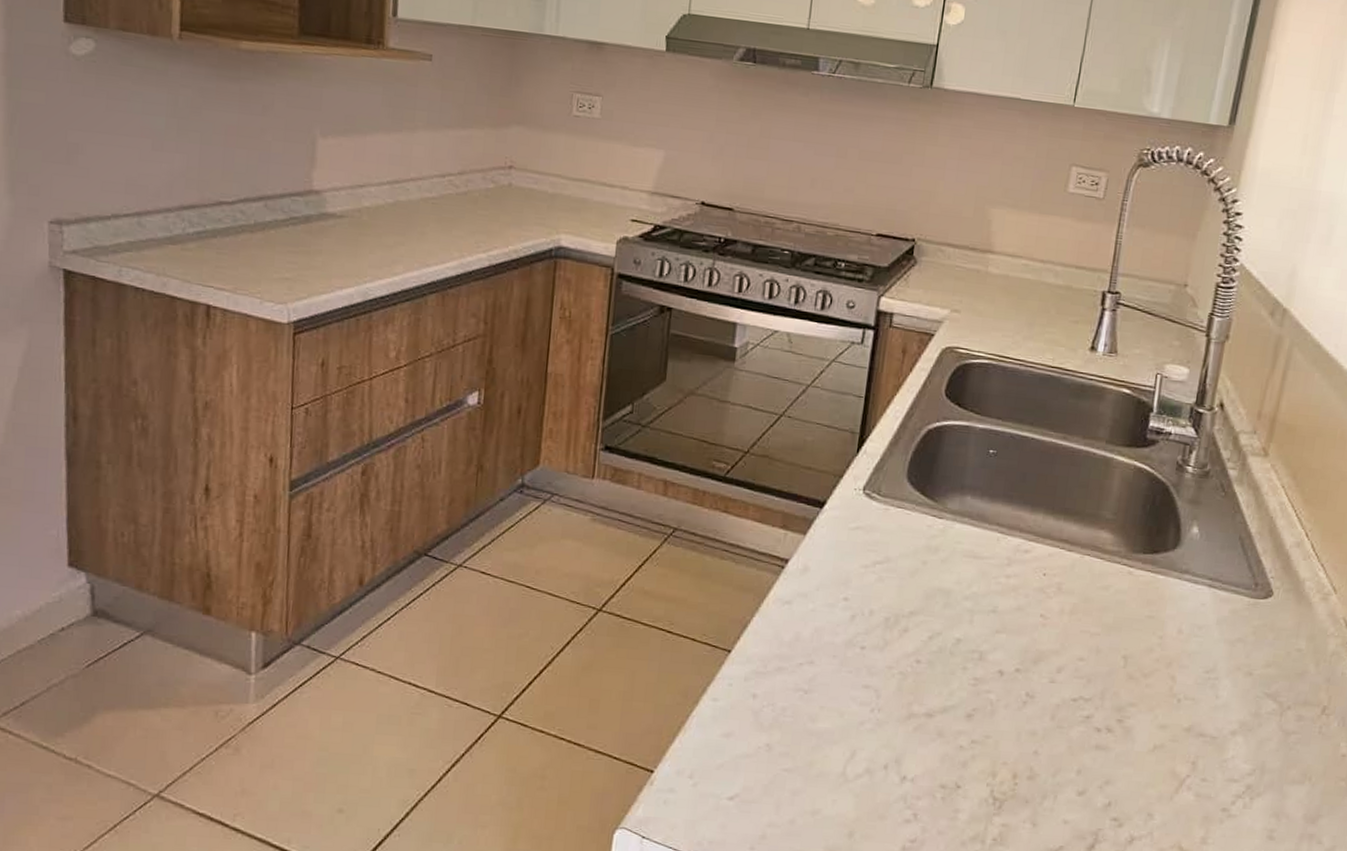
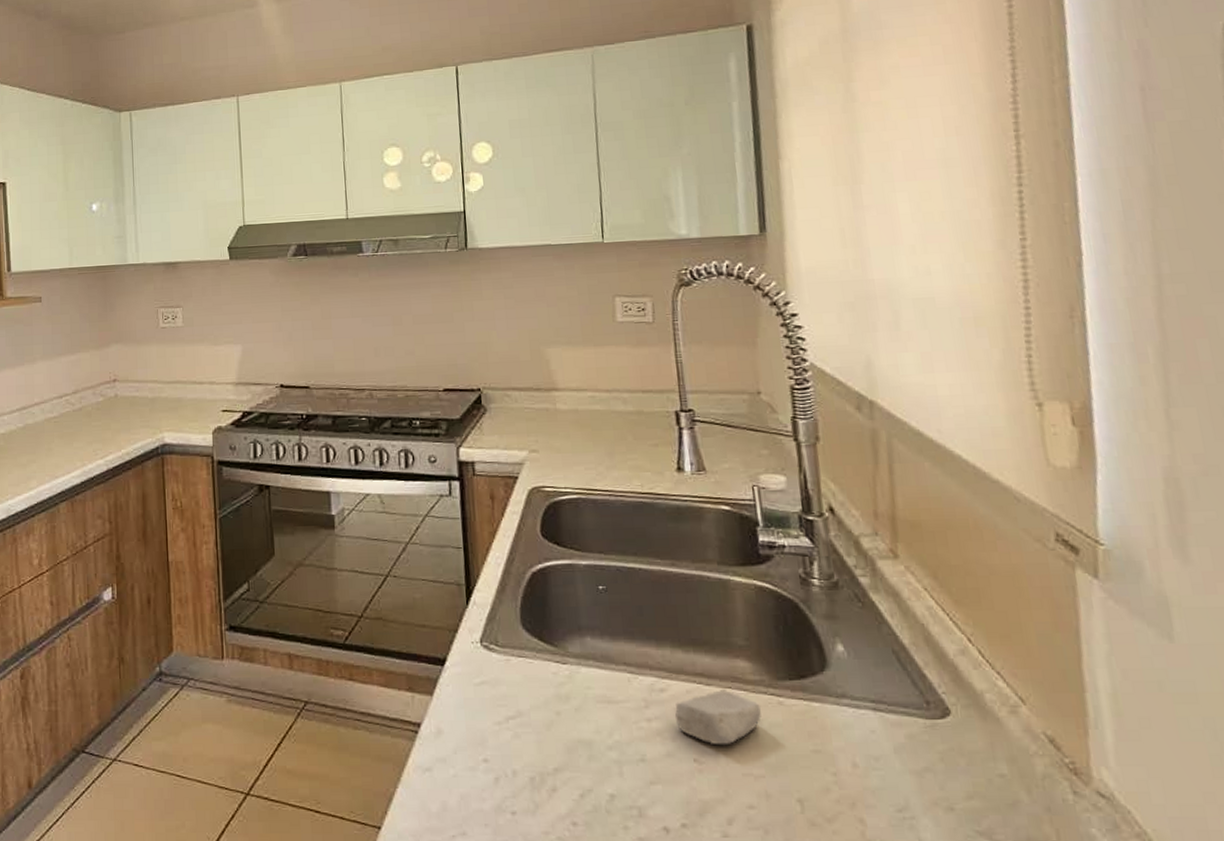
soap bar: none [1032,556,1112,605] -> present [674,690,761,745]

